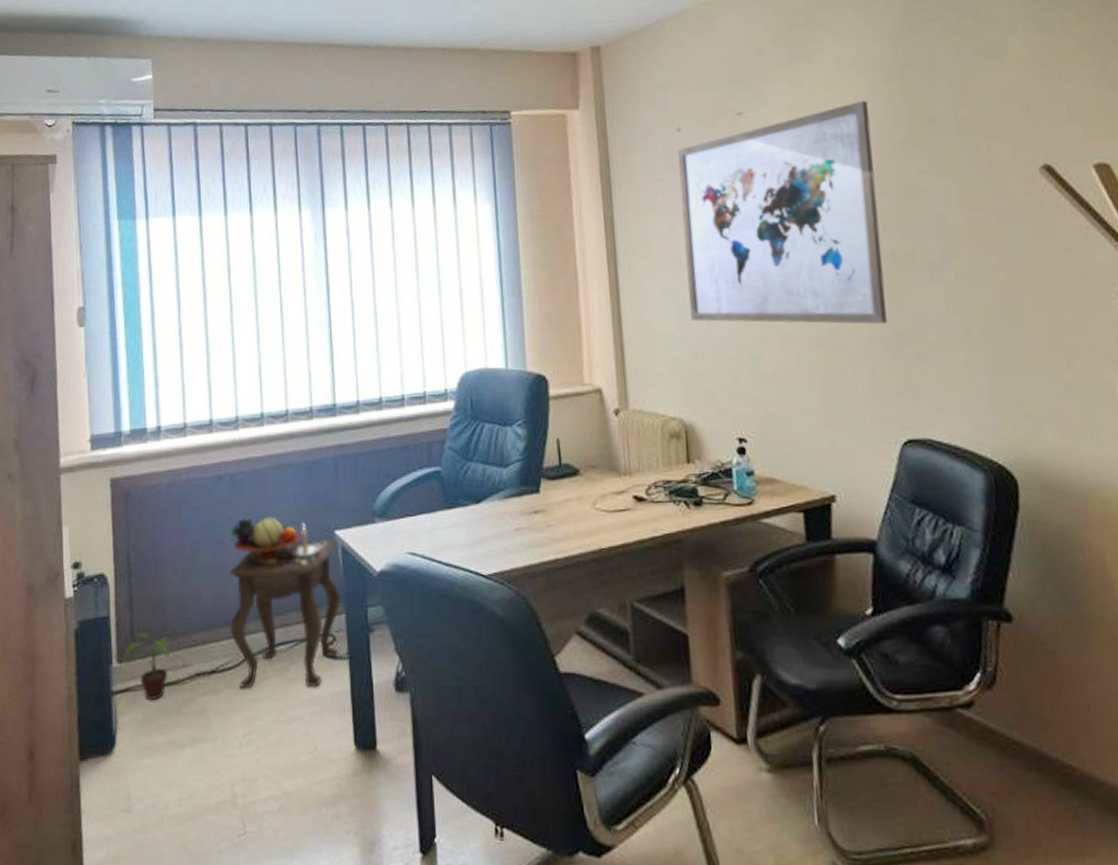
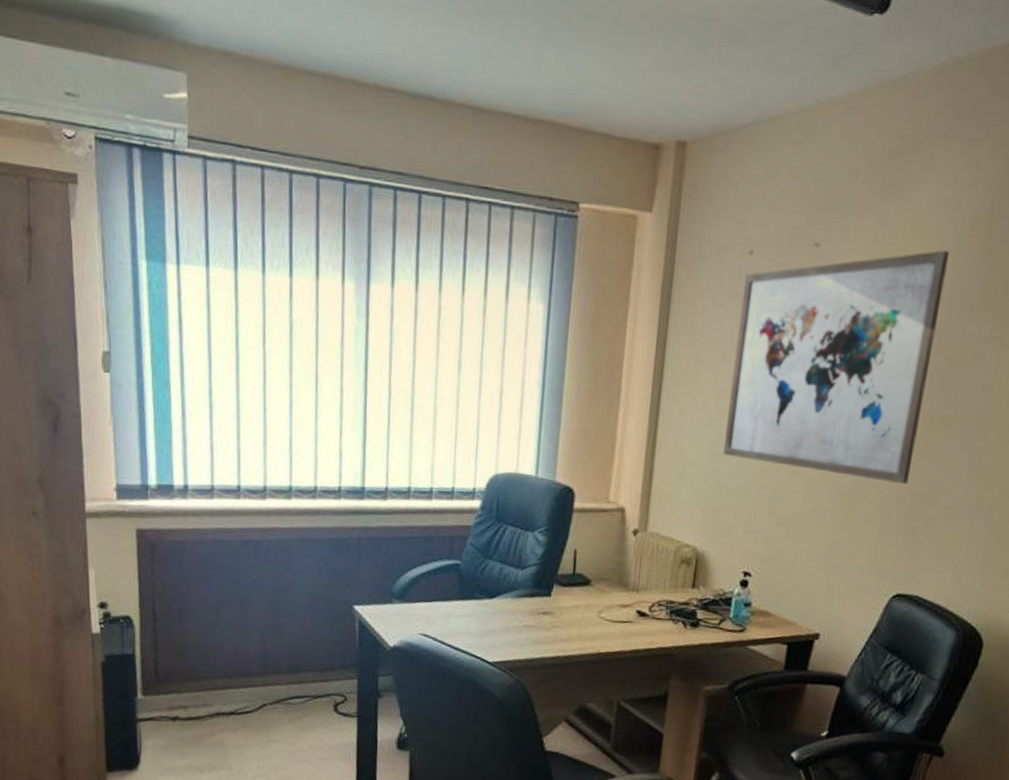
potted plant: present [125,631,175,699] -> none [149,671,197,730]
side table: present [229,516,341,689] -> none [249,582,355,738]

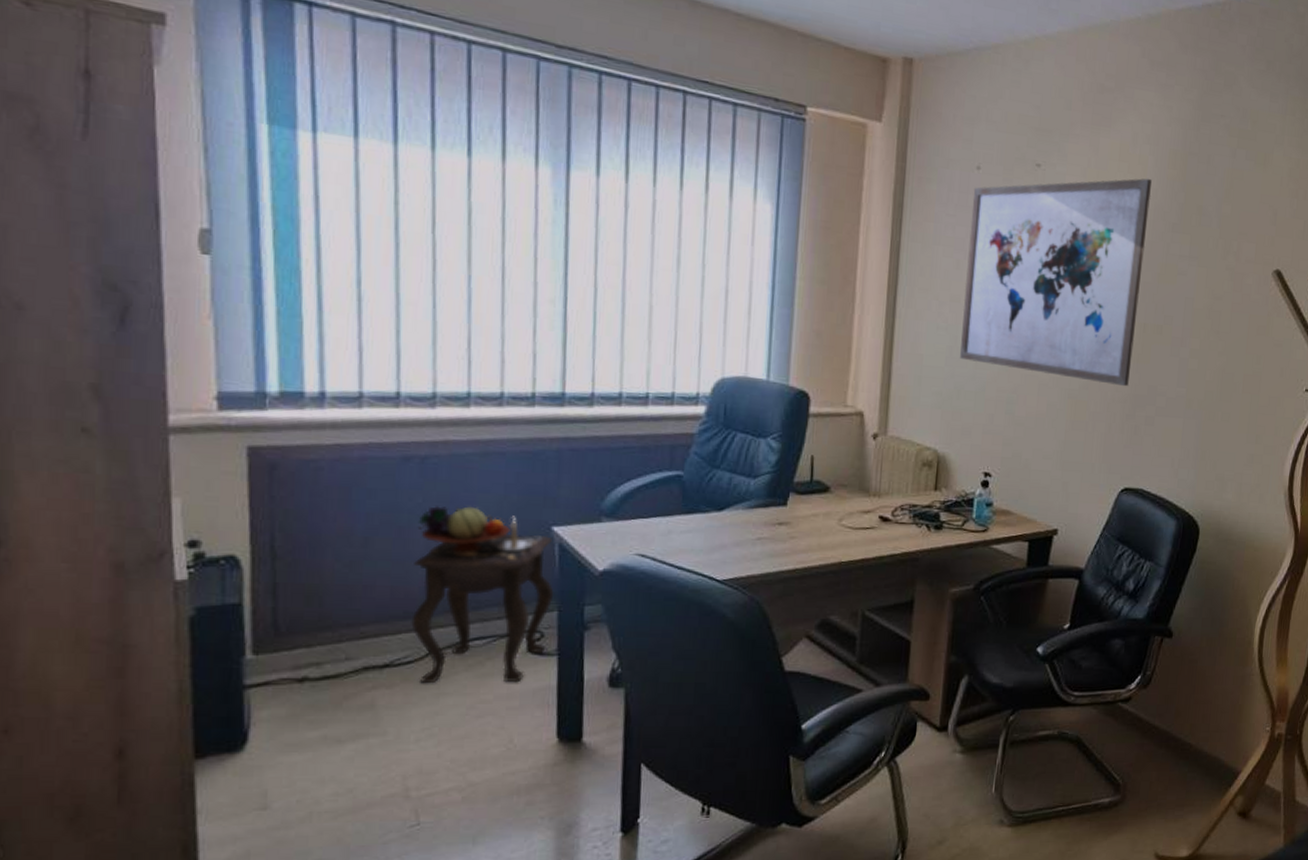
side table: none [249,582,355,738] -> present [411,505,554,684]

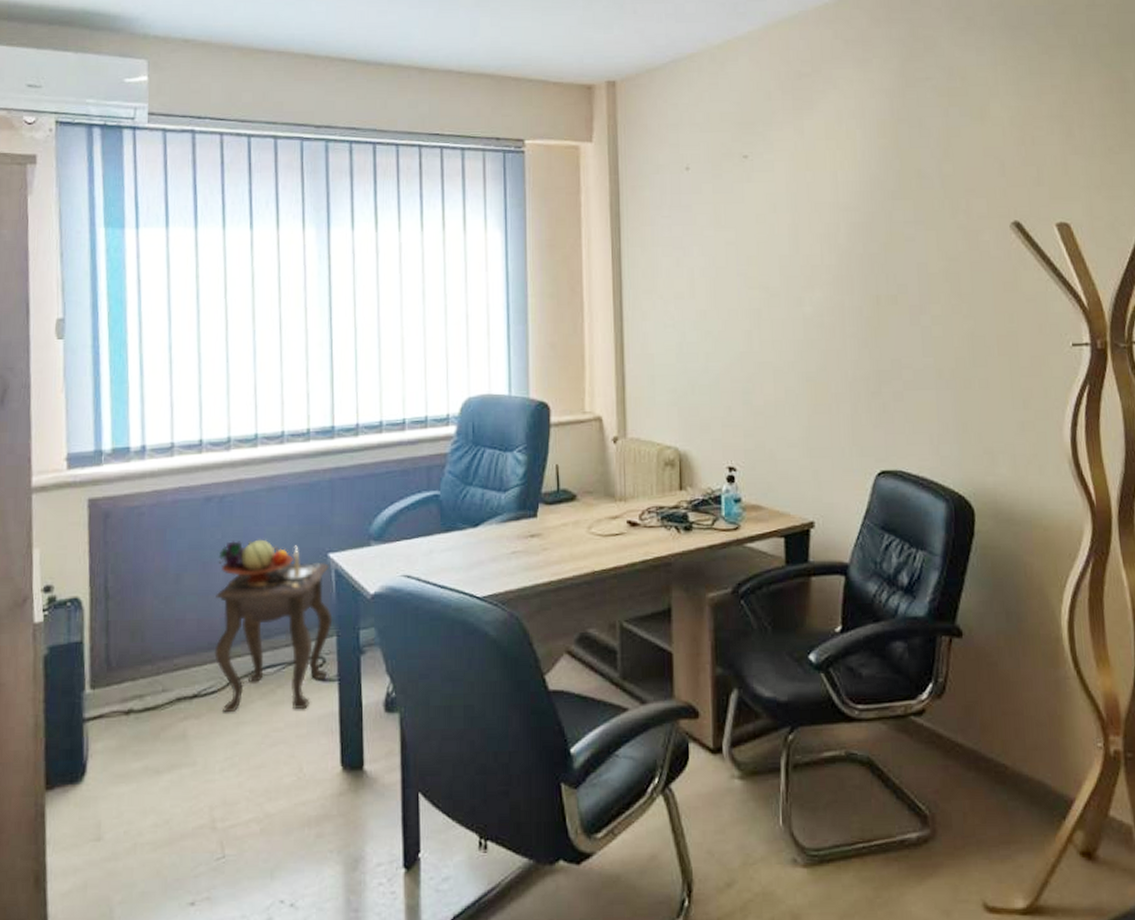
wall art: present [960,178,1152,387] -> none [685,151,869,363]

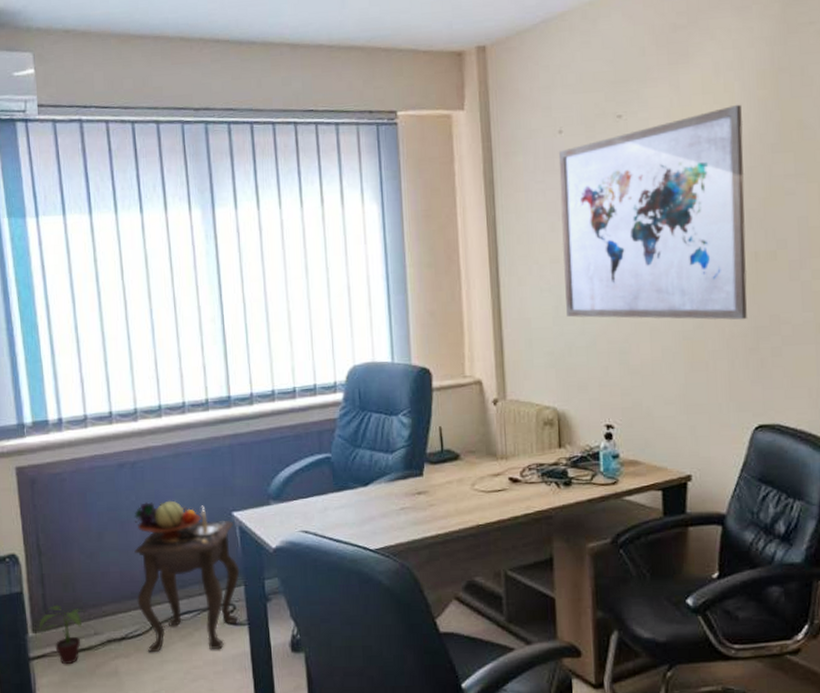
potted plant: none [99,656,154,726] -> present [39,604,86,664]
wall art: none [685,151,869,363] -> present [558,104,747,320]

